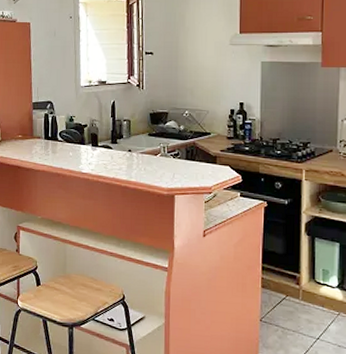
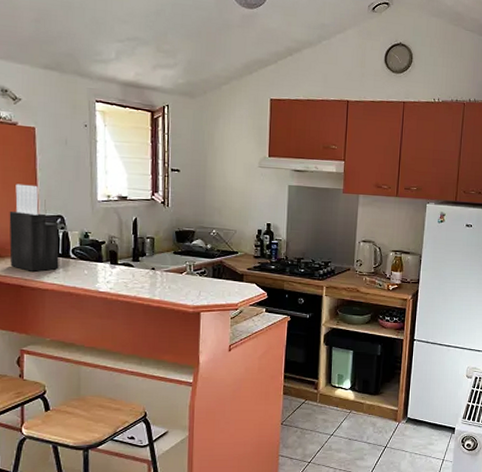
knife block: none [9,74,49,154] -> present [9,184,59,272]

